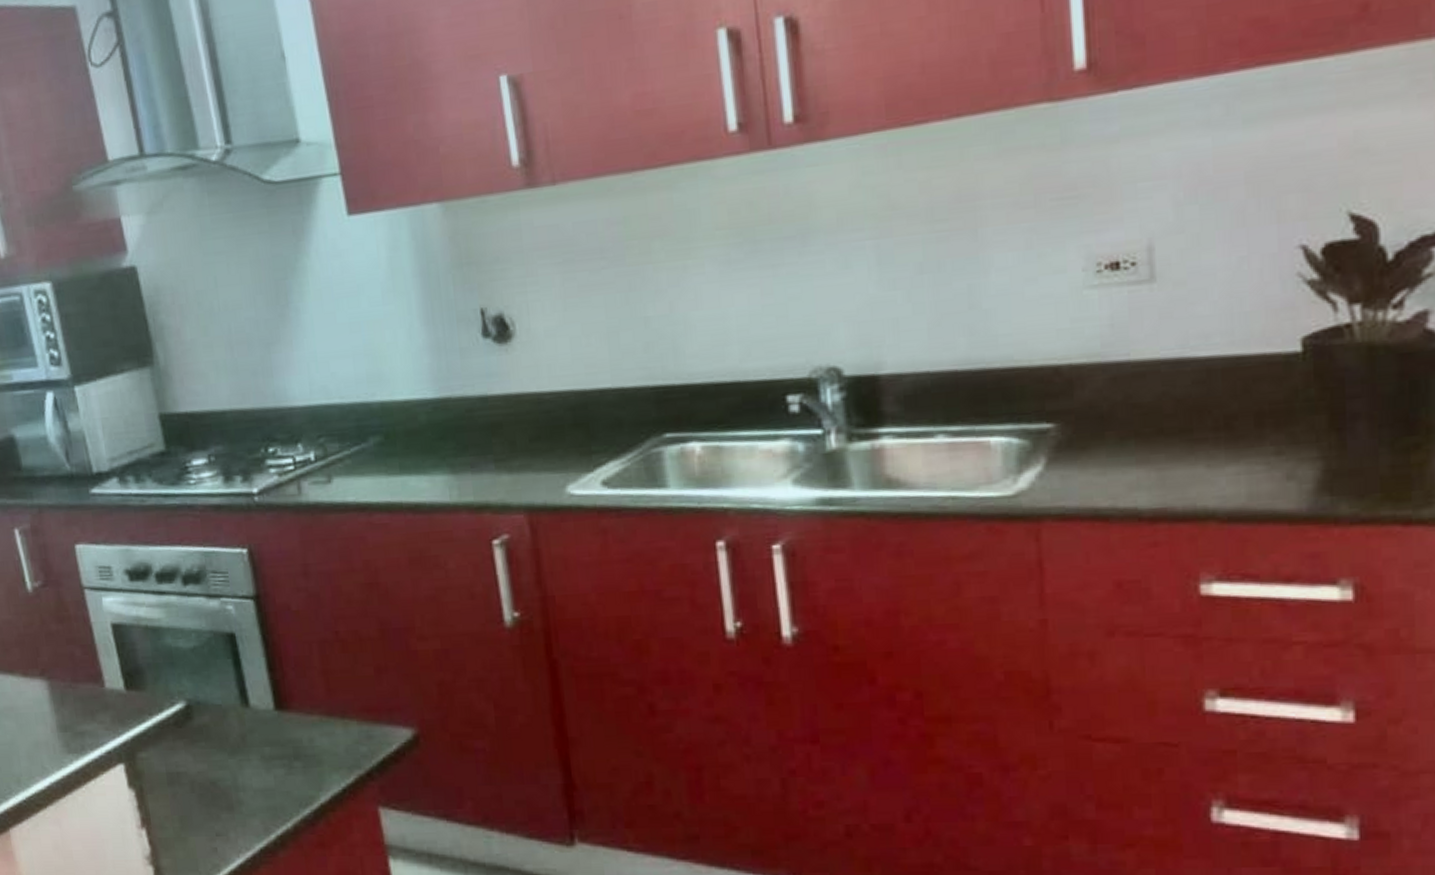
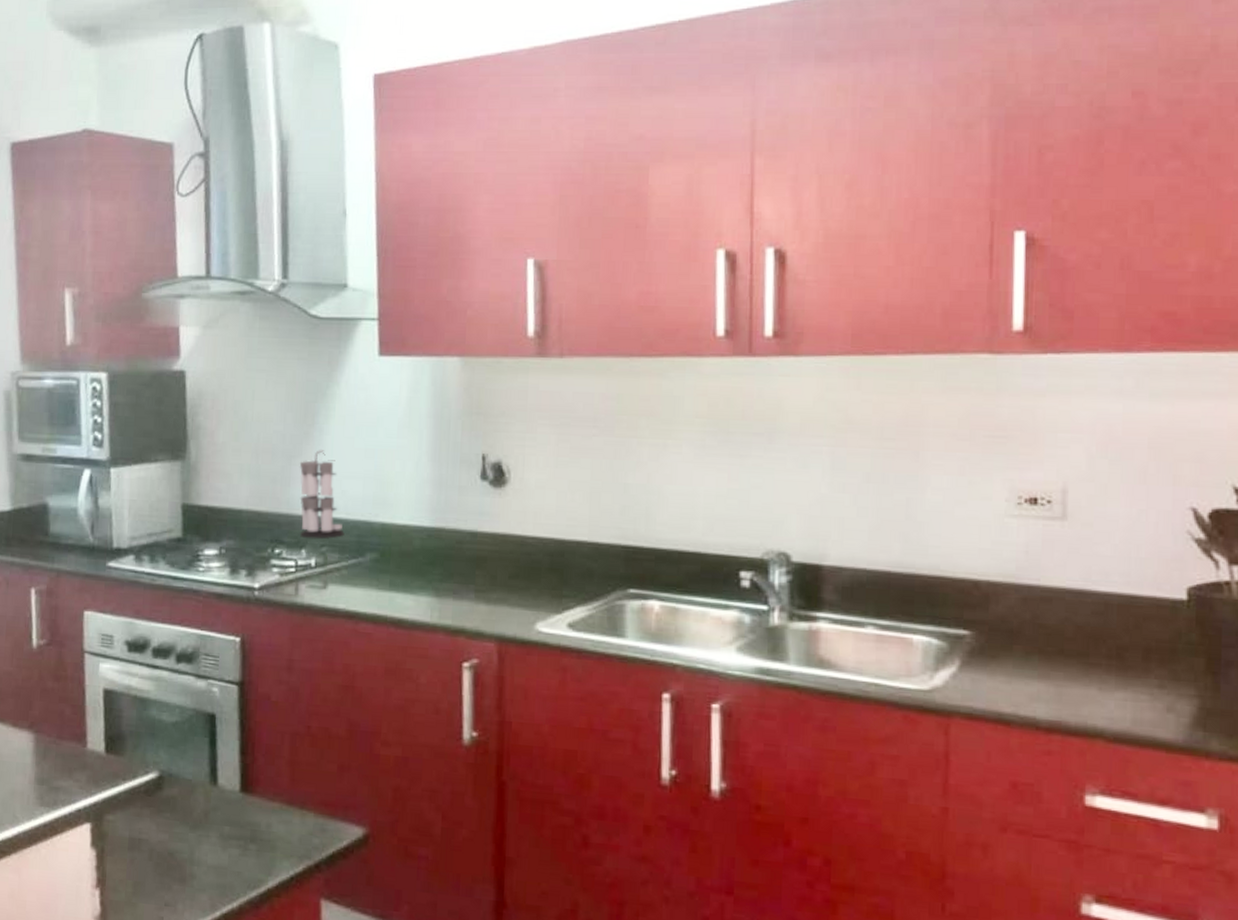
spice rack: none [279,331,342,432] -> present [299,450,345,540]

